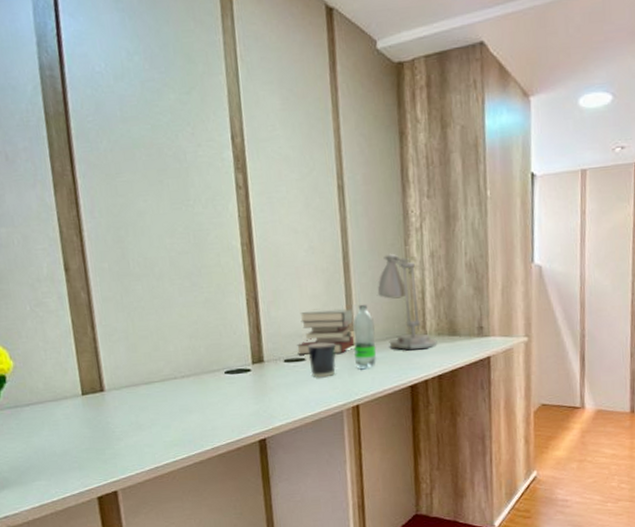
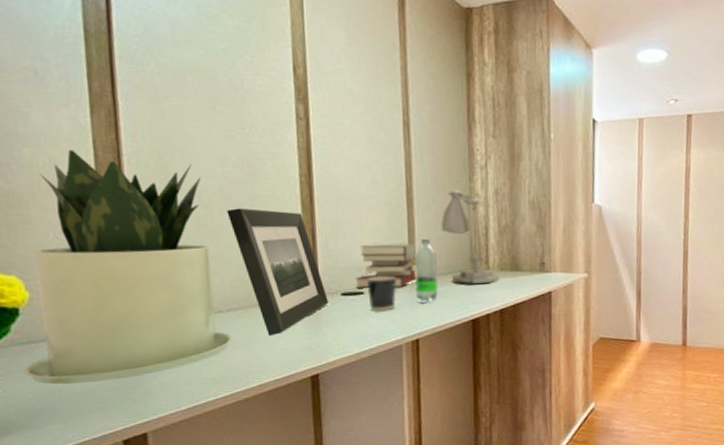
planter: none [13,228,187,445] -> present [24,150,232,385]
picture frame: none [177,278,273,402] -> present [227,208,329,337]

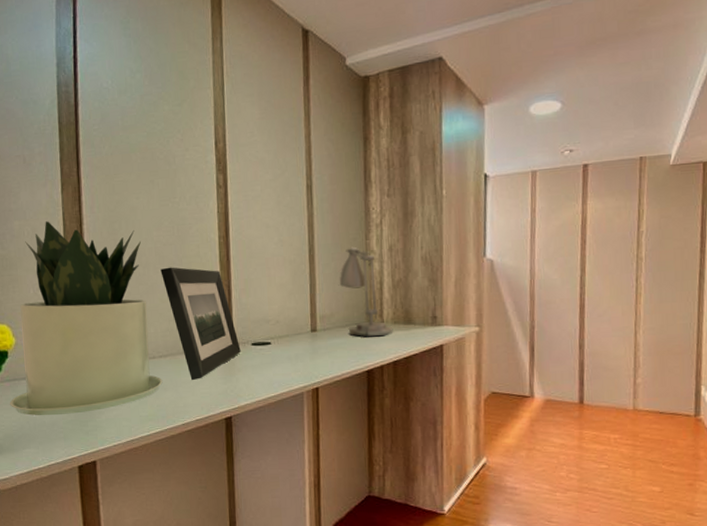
books: present [355,242,415,288] -> none [264,296,316,339]
mug: present [366,276,397,311] -> none [273,328,300,360]
bottle: present [415,238,439,304] -> none [316,293,337,354]

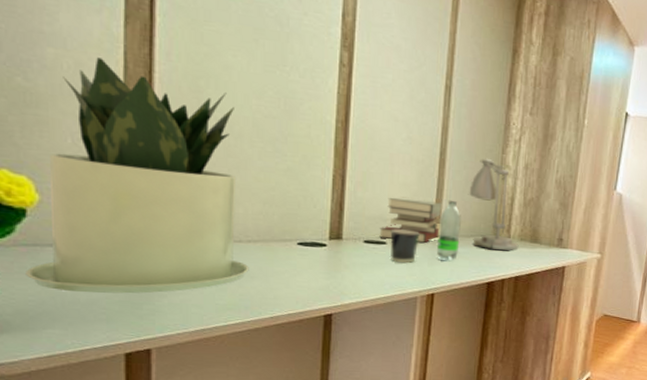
picture frame: present [160,267,241,381] -> none [258,143,350,272]
books: none [264,296,316,339] -> present [379,196,442,243]
mug: none [273,328,300,360] -> present [389,229,420,263]
bottle: none [316,293,337,354] -> present [437,200,461,262]

